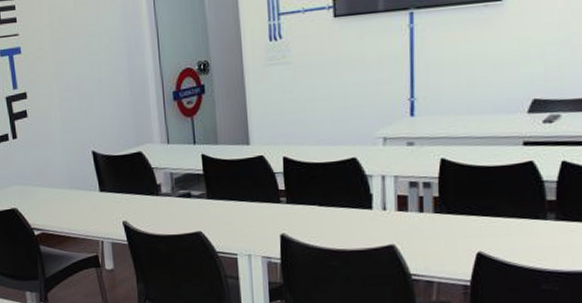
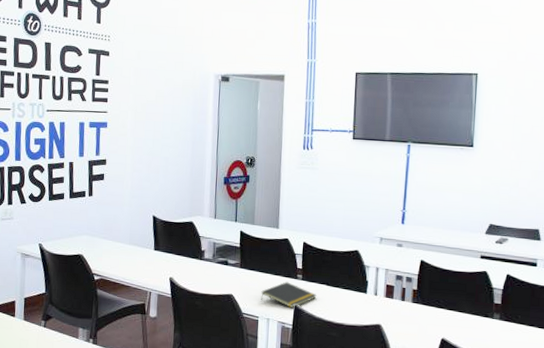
notepad: none [237,208,308,240] -> present [261,282,317,309]

